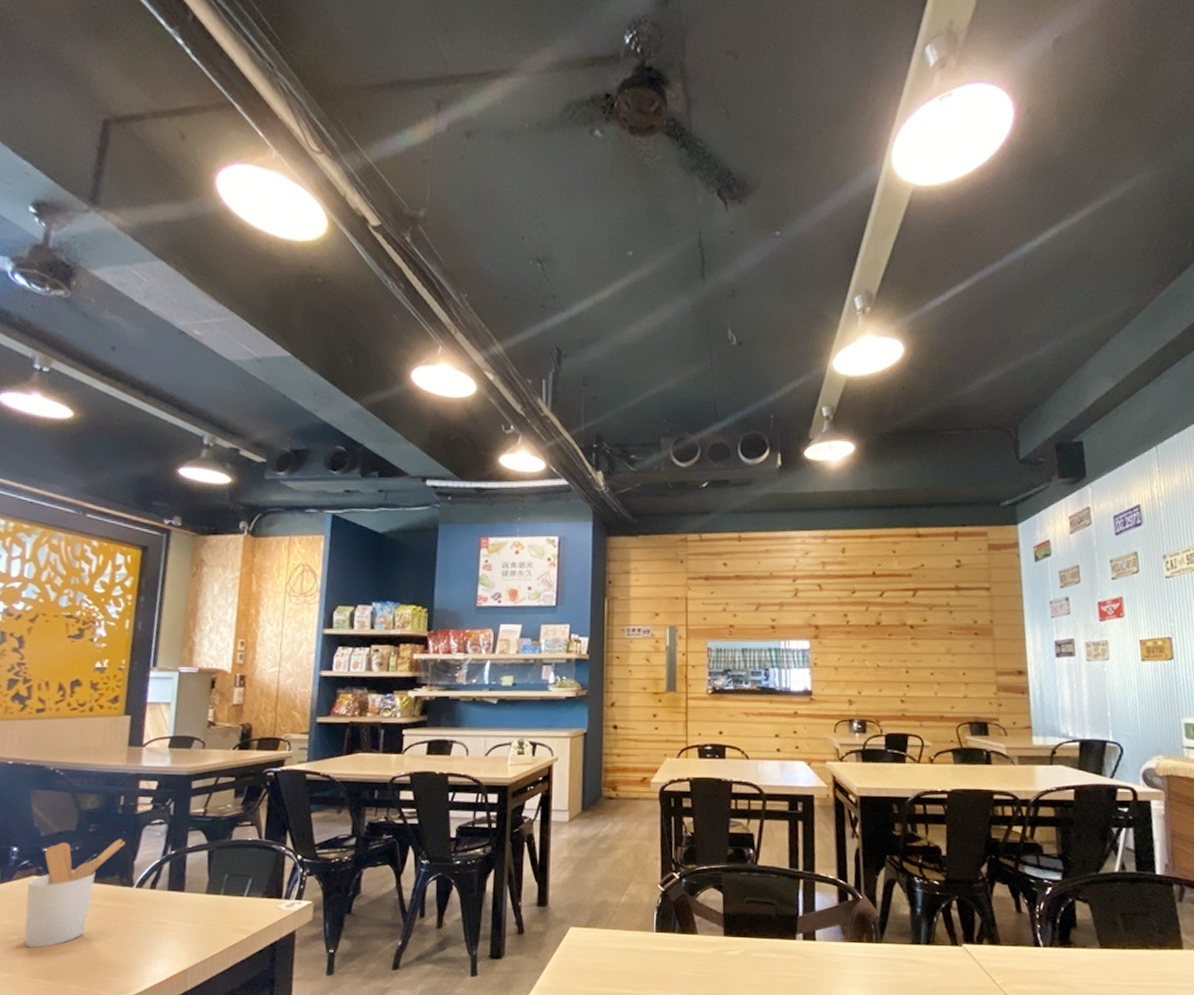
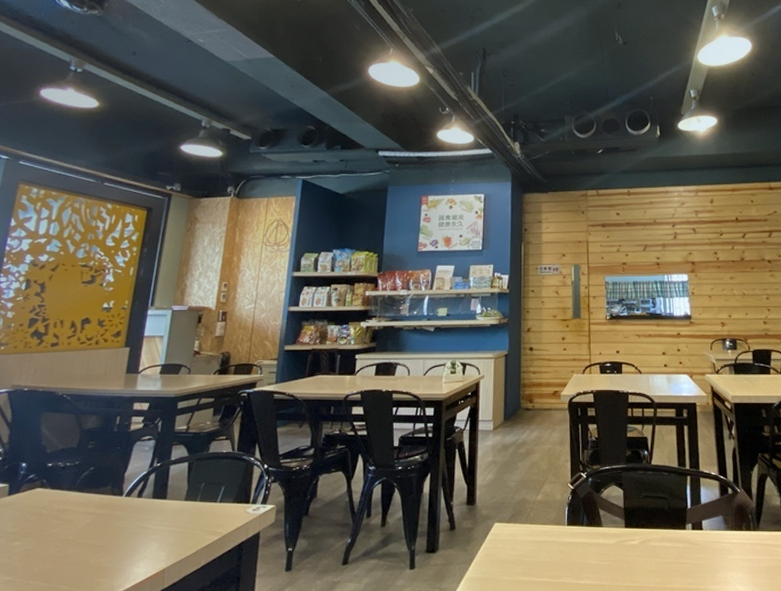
utensil holder: present [24,839,125,948] -> none [25,454,118,553]

